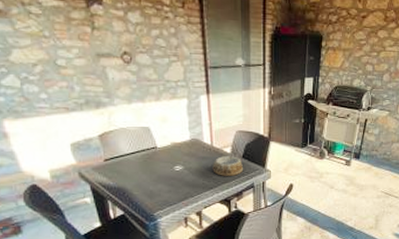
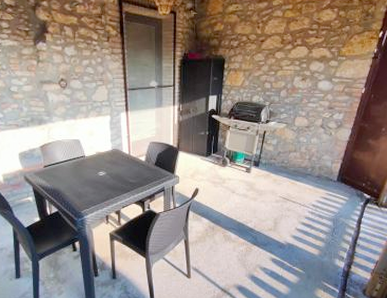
ashtray: present [212,156,244,176] -> none [130,164,156,181]

